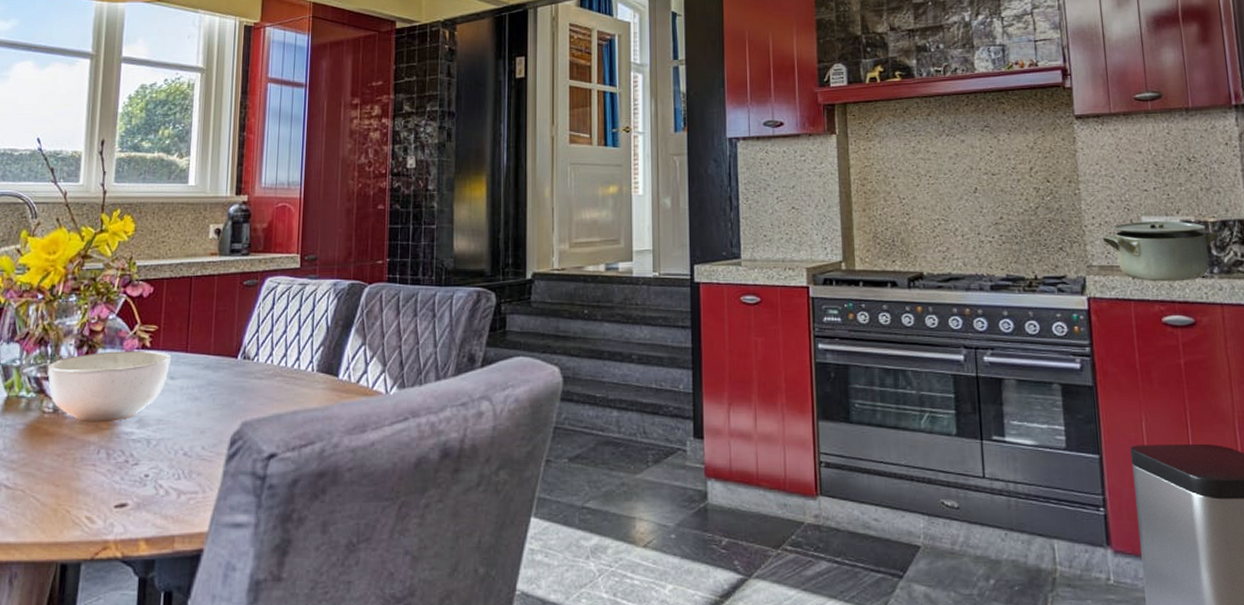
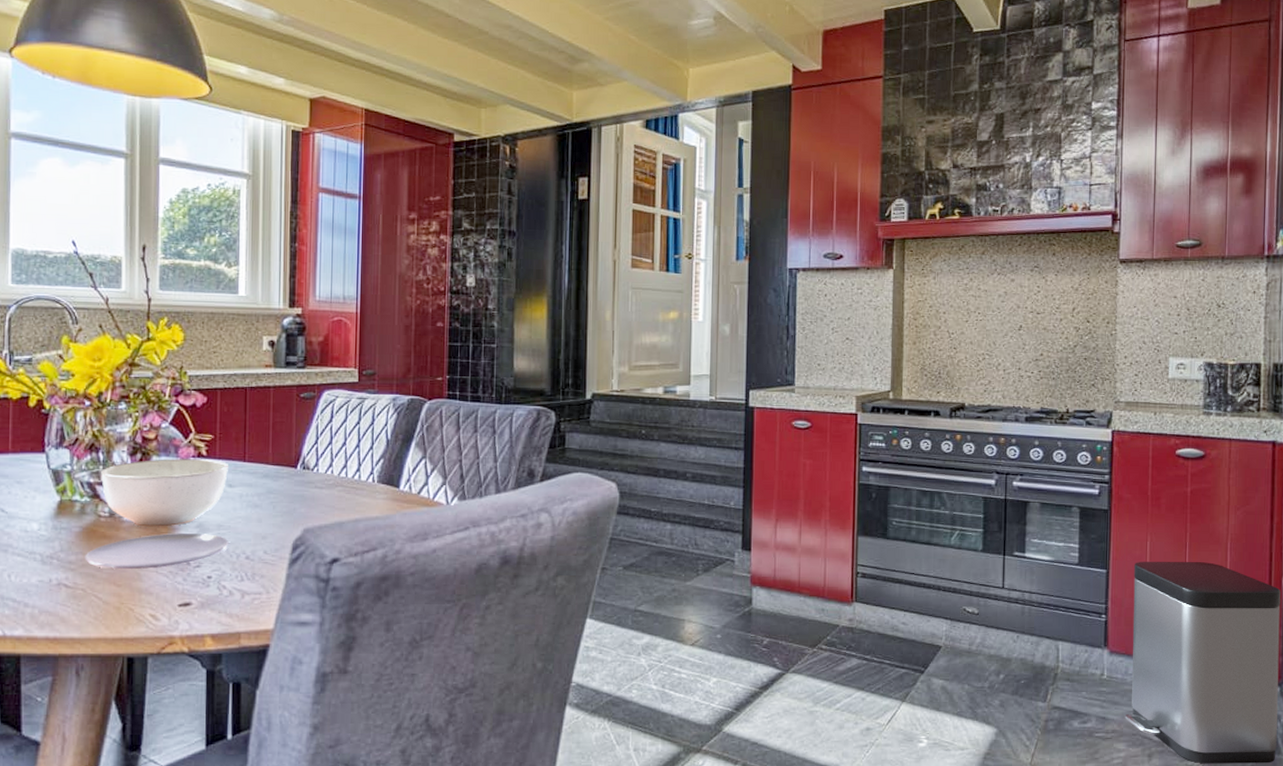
plate: none [26,429,168,467] -> present [85,533,229,569]
saucepan: present [1102,220,1219,282] -> none [1131,361,1236,418]

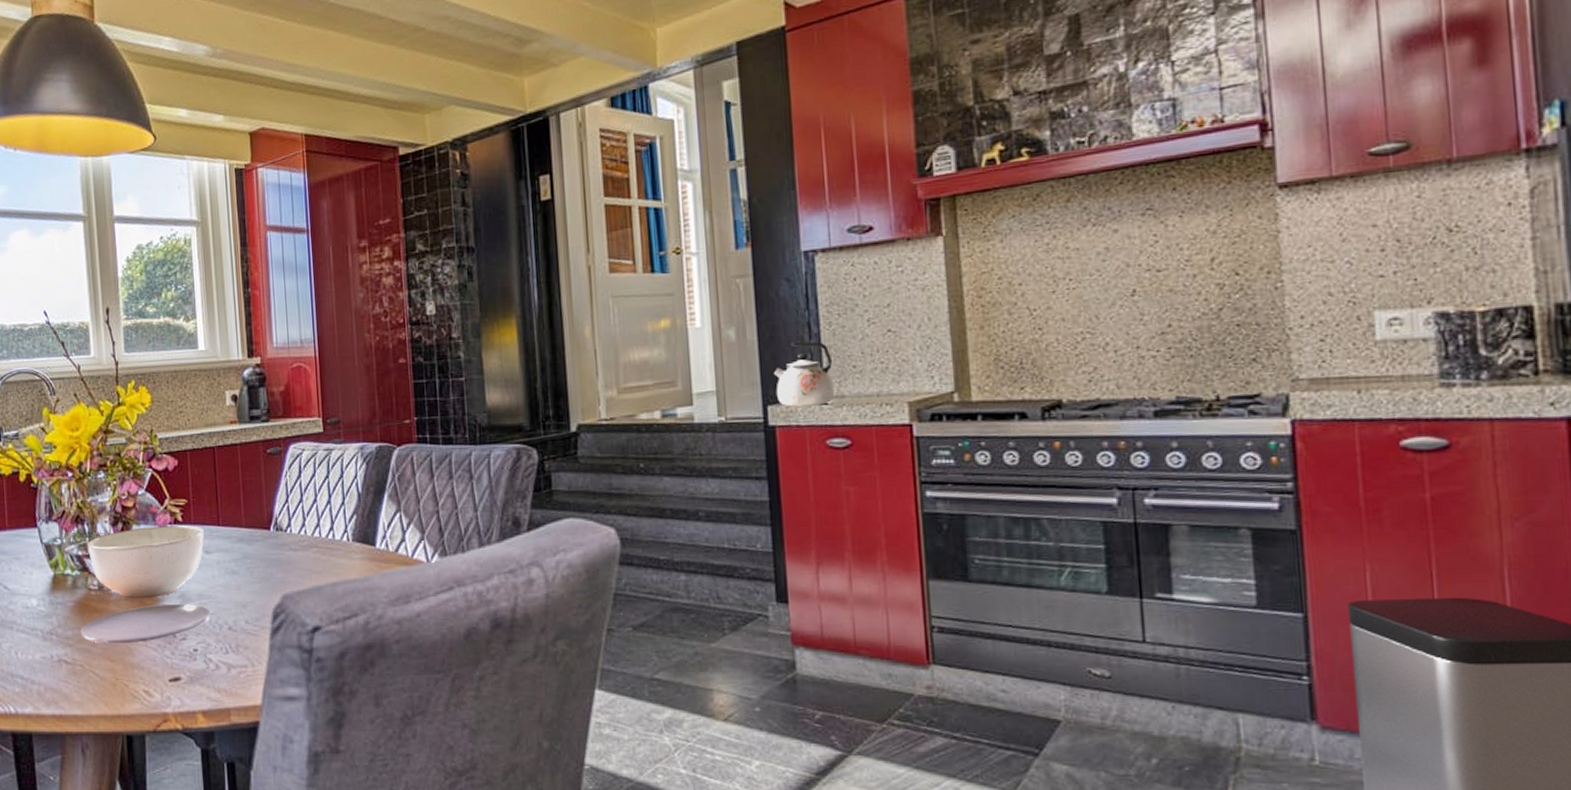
kettle: none [757,341,803,394] -> present [774,341,835,408]

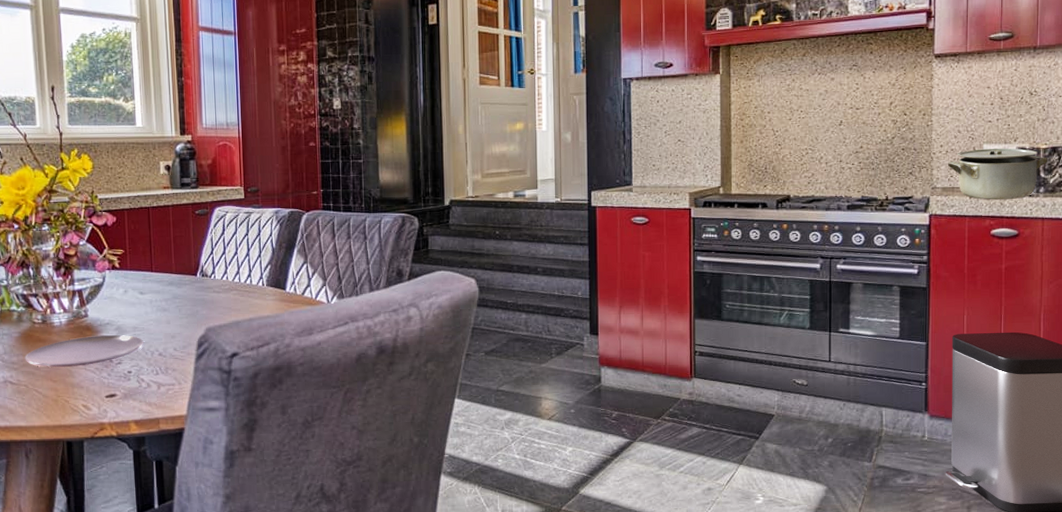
bowl: present [88,525,205,599] -> none [32,271,139,331]
kettle: present [774,341,835,408] -> none [597,145,639,194]
saucepan: none [1314,314,1491,395] -> present [947,148,1048,201]

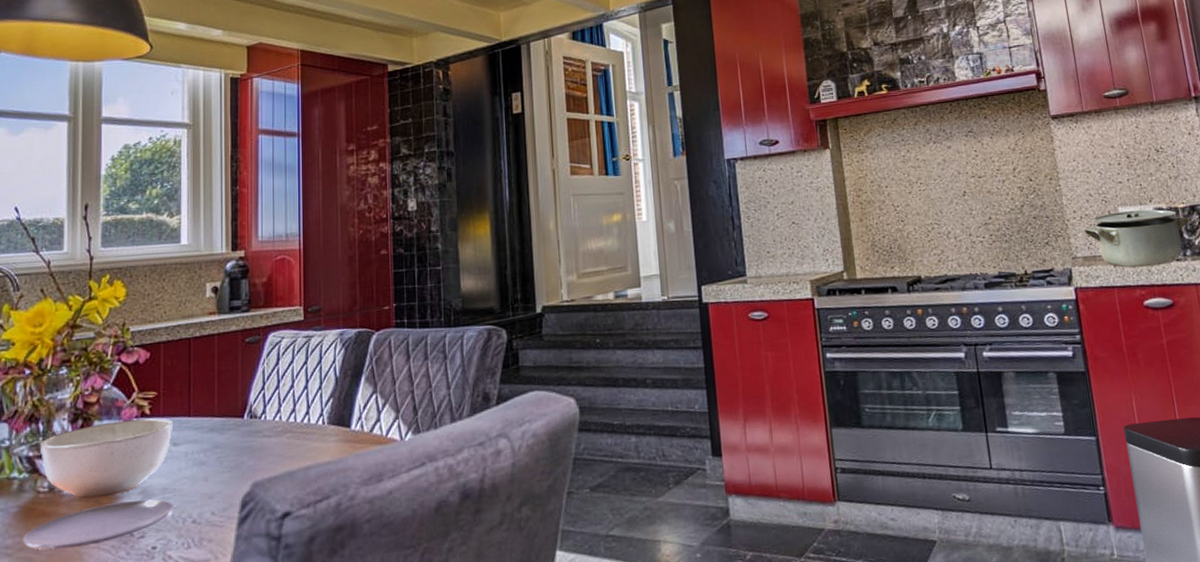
bowl: none [32,271,139,331] -> present [41,418,174,500]

